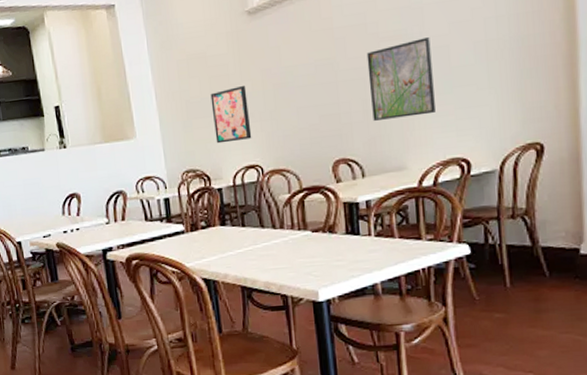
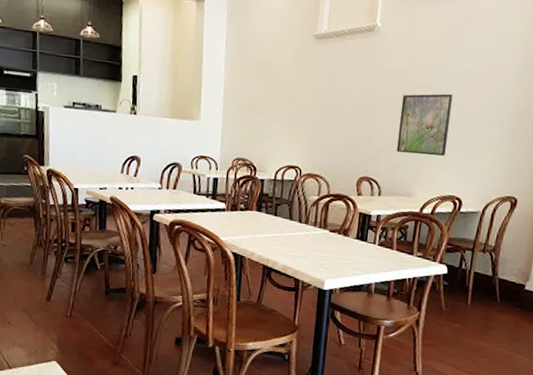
wall art: present [210,86,252,144] -> none [267,97,302,144]

